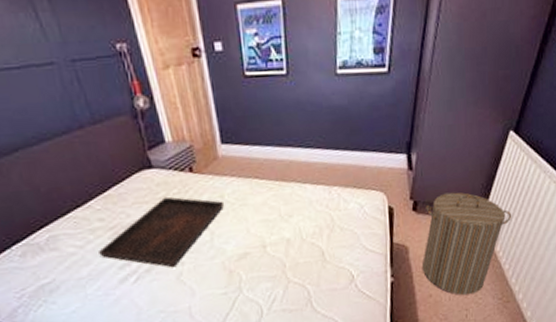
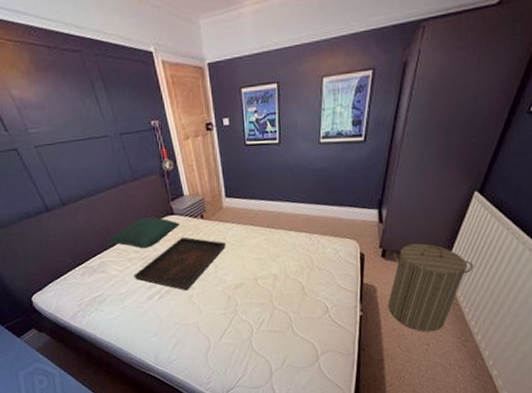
pillow: none [56,171,162,215] -> present [106,217,181,248]

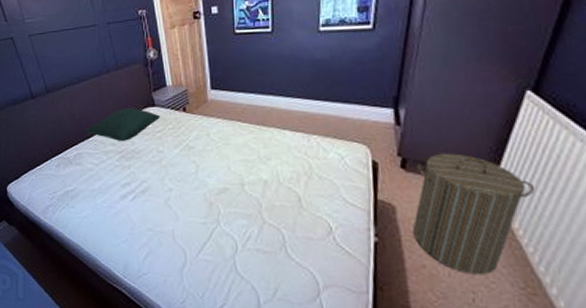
serving tray: present [134,237,227,291] -> none [109,131,210,192]

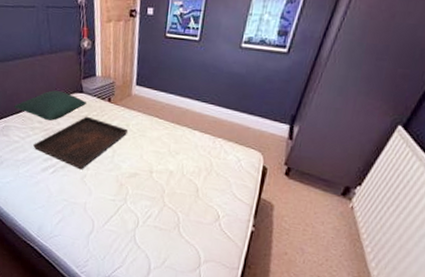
serving tray: none [109,131,210,192] -> present [33,116,129,170]
laundry hamper: present [412,153,535,275] -> none [282,167,385,265]

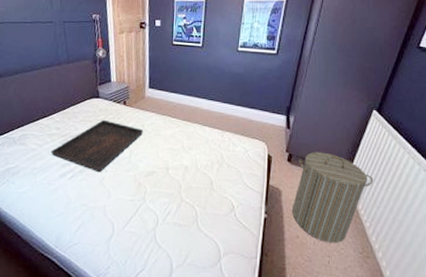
pillow: present [14,90,87,121] -> none [31,97,104,126]
laundry hamper: none [282,167,385,265] -> present [291,151,374,244]

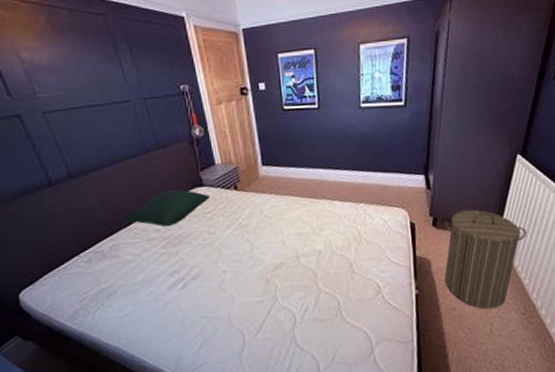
pillow: none [31,97,104,126] -> present [121,189,211,227]
serving tray: present [51,119,144,173] -> none [153,211,264,276]

